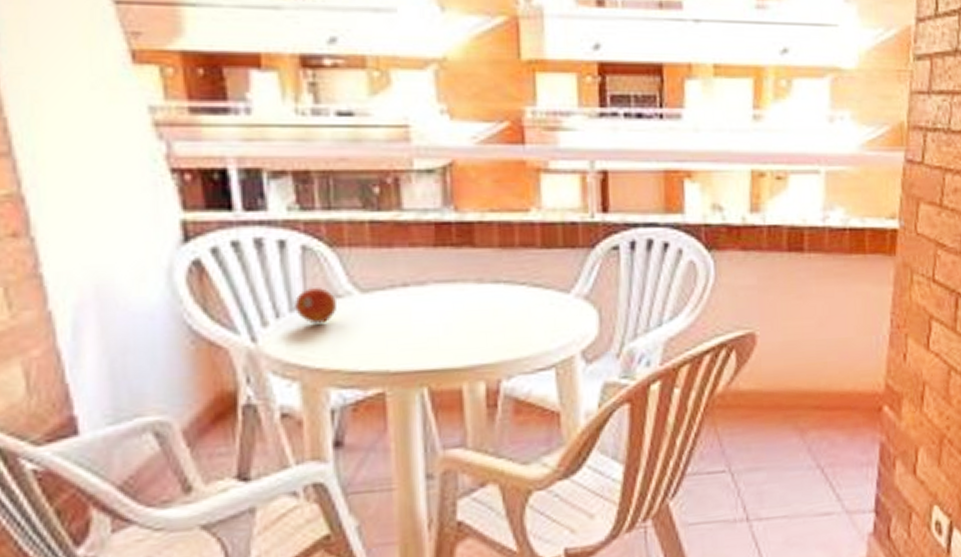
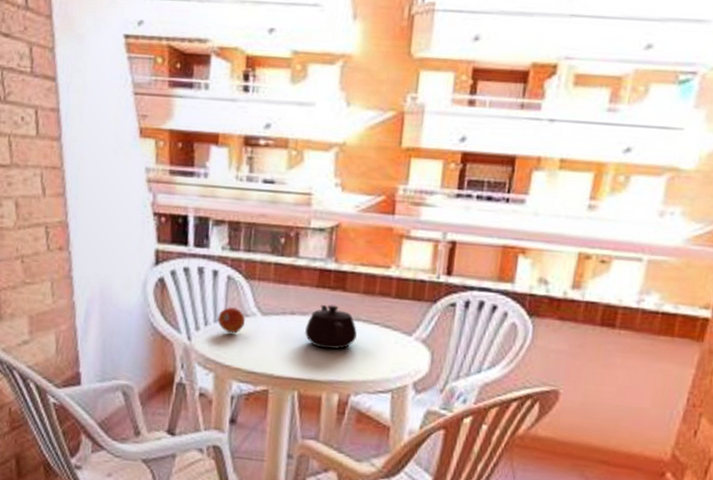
teapot: none [426,267,498,326] -> present [305,304,357,350]

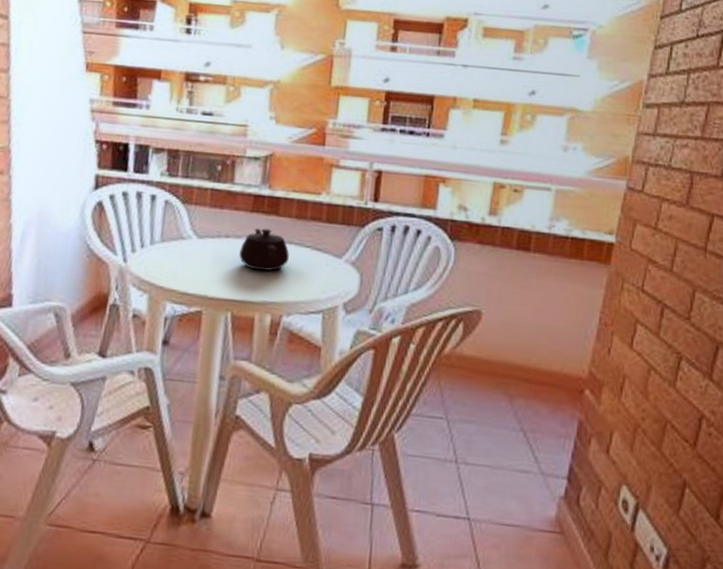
fruit: present [217,306,245,334] -> none [153,229,181,256]

